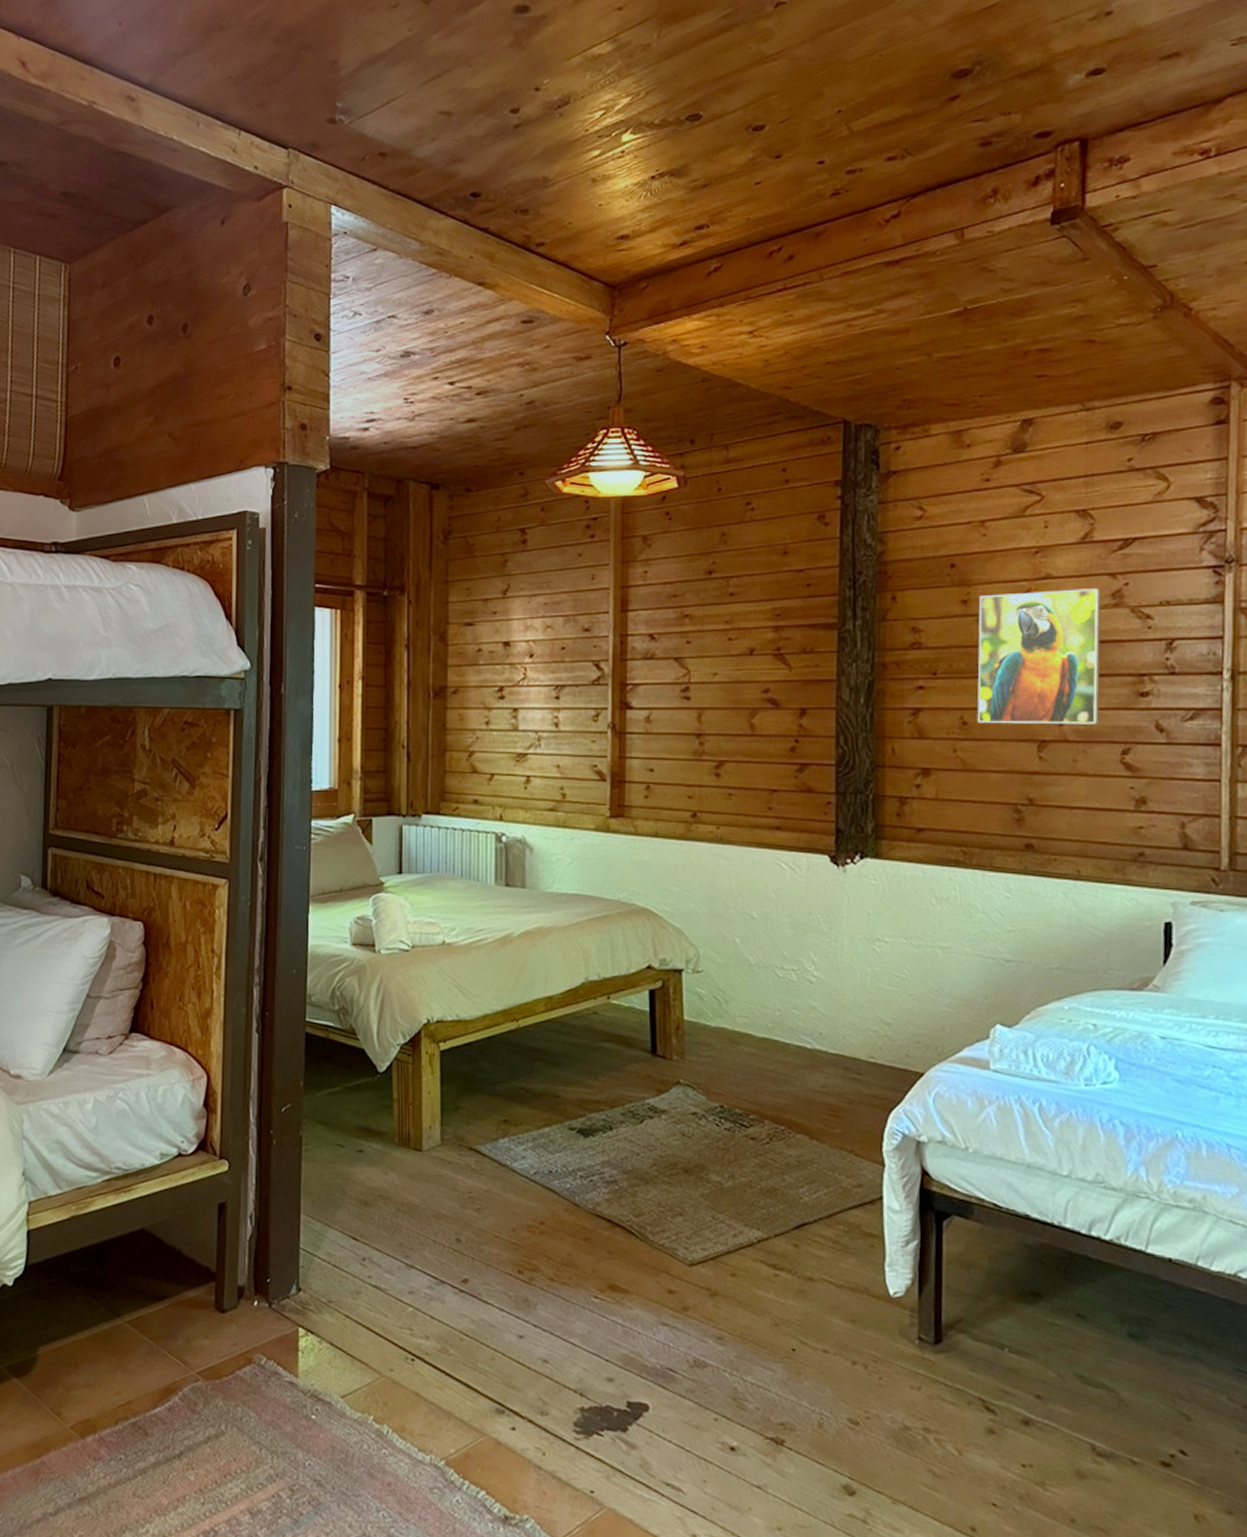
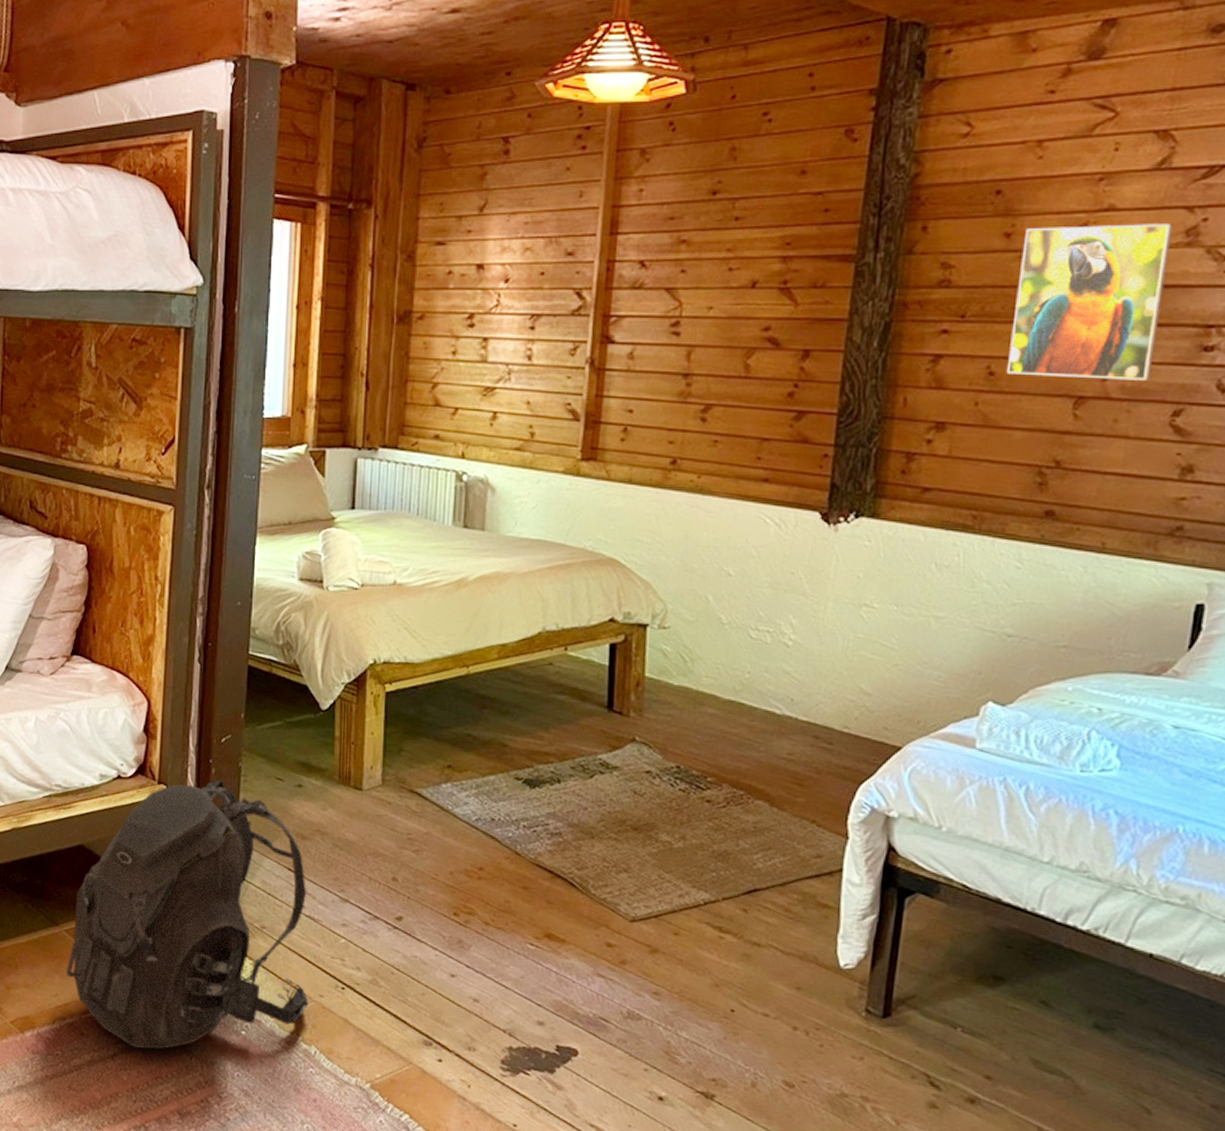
backpack: none [128,1151,379,1445] -> present [65,780,309,1050]

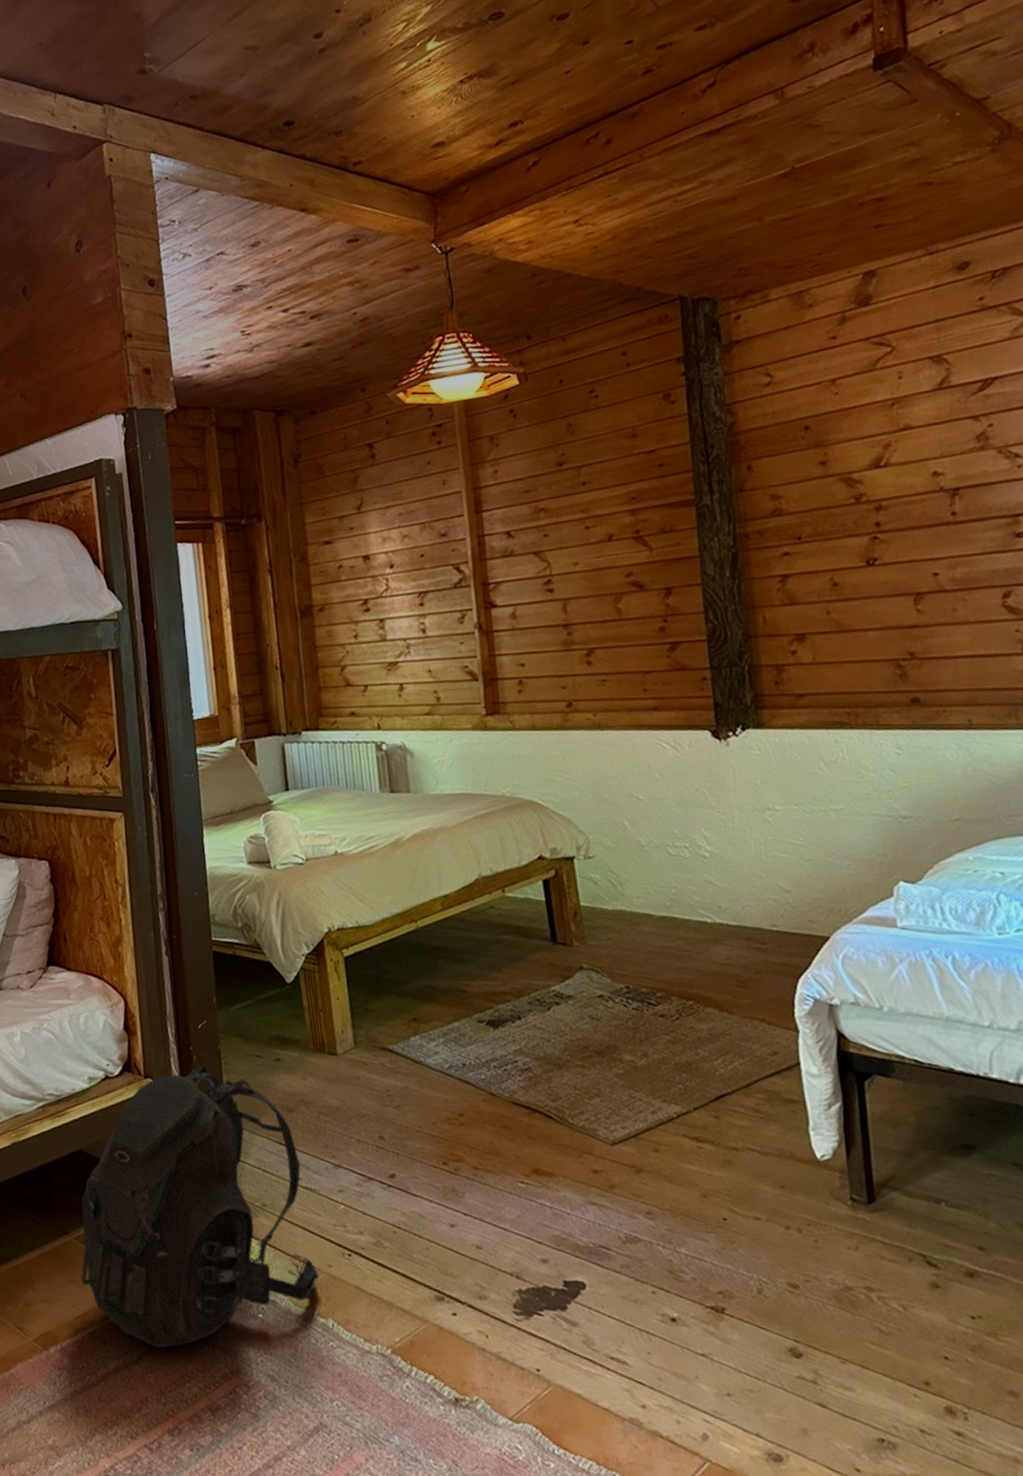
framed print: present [1006,224,1172,381] -> none [837,433,976,583]

